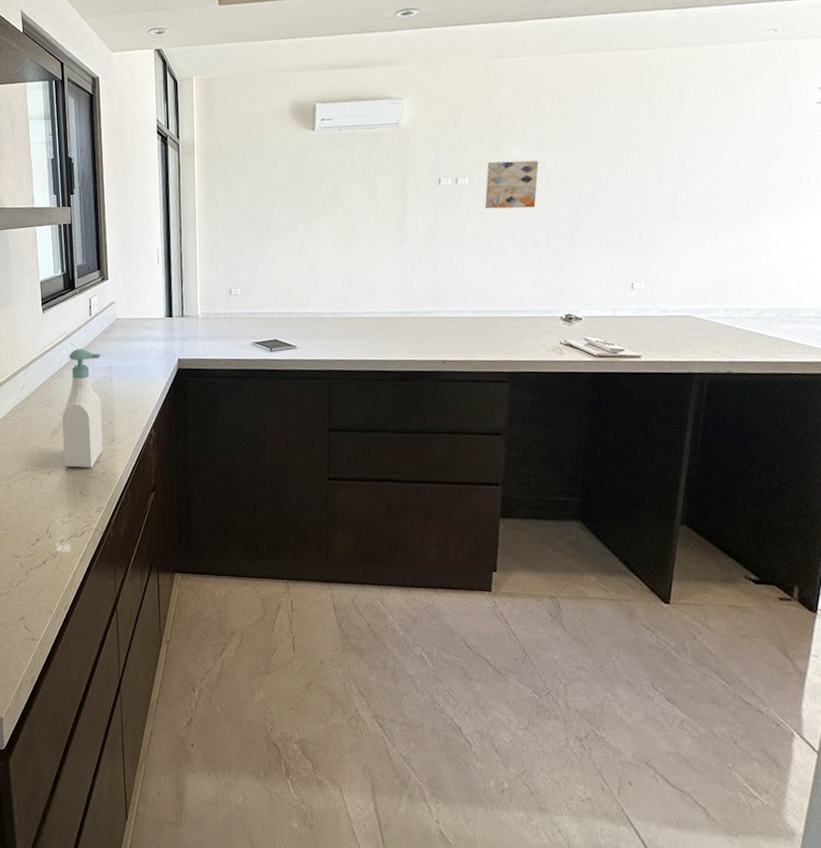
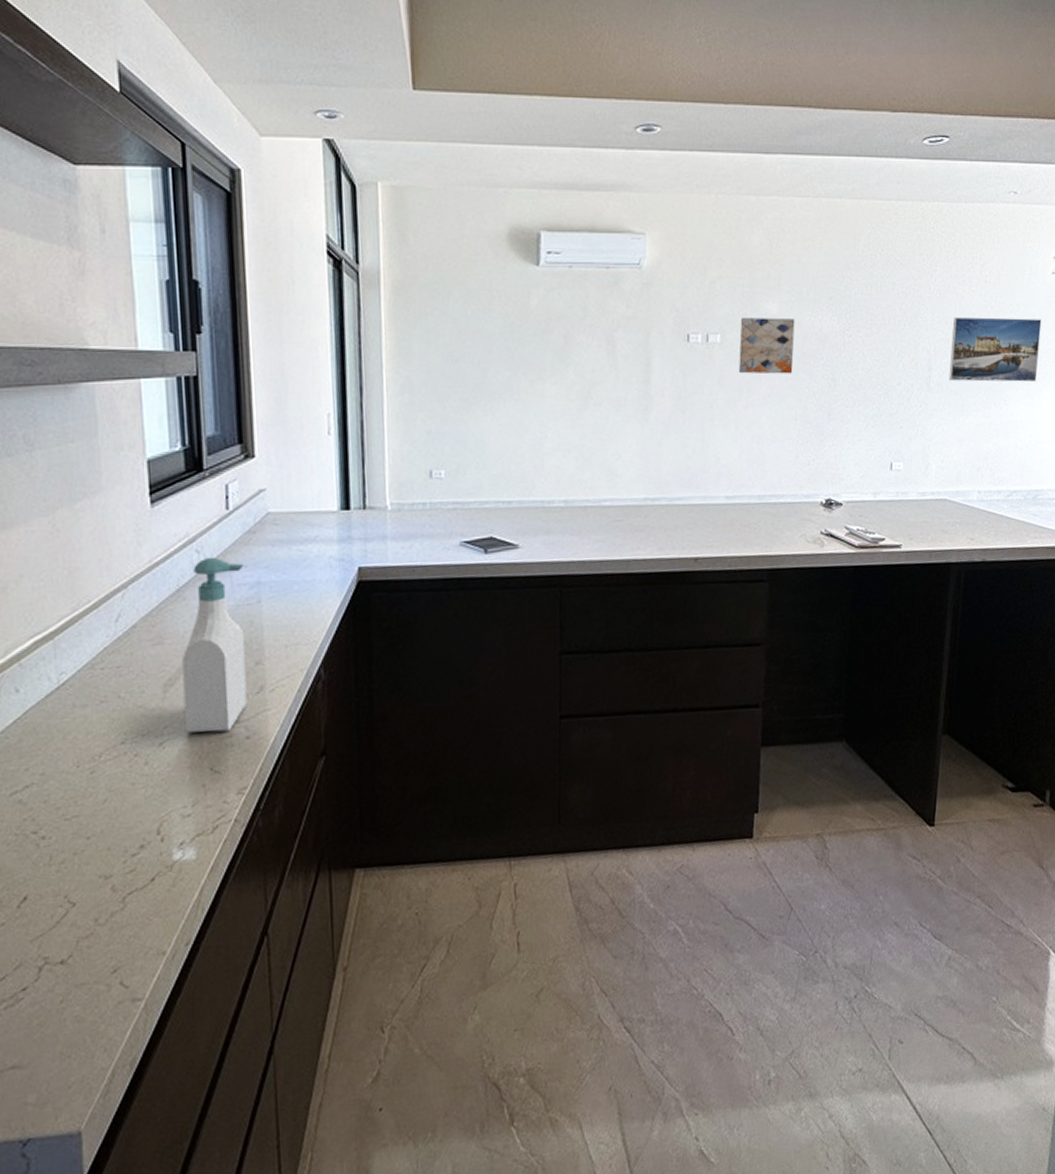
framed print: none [696,147,803,210] -> present [949,316,1042,382]

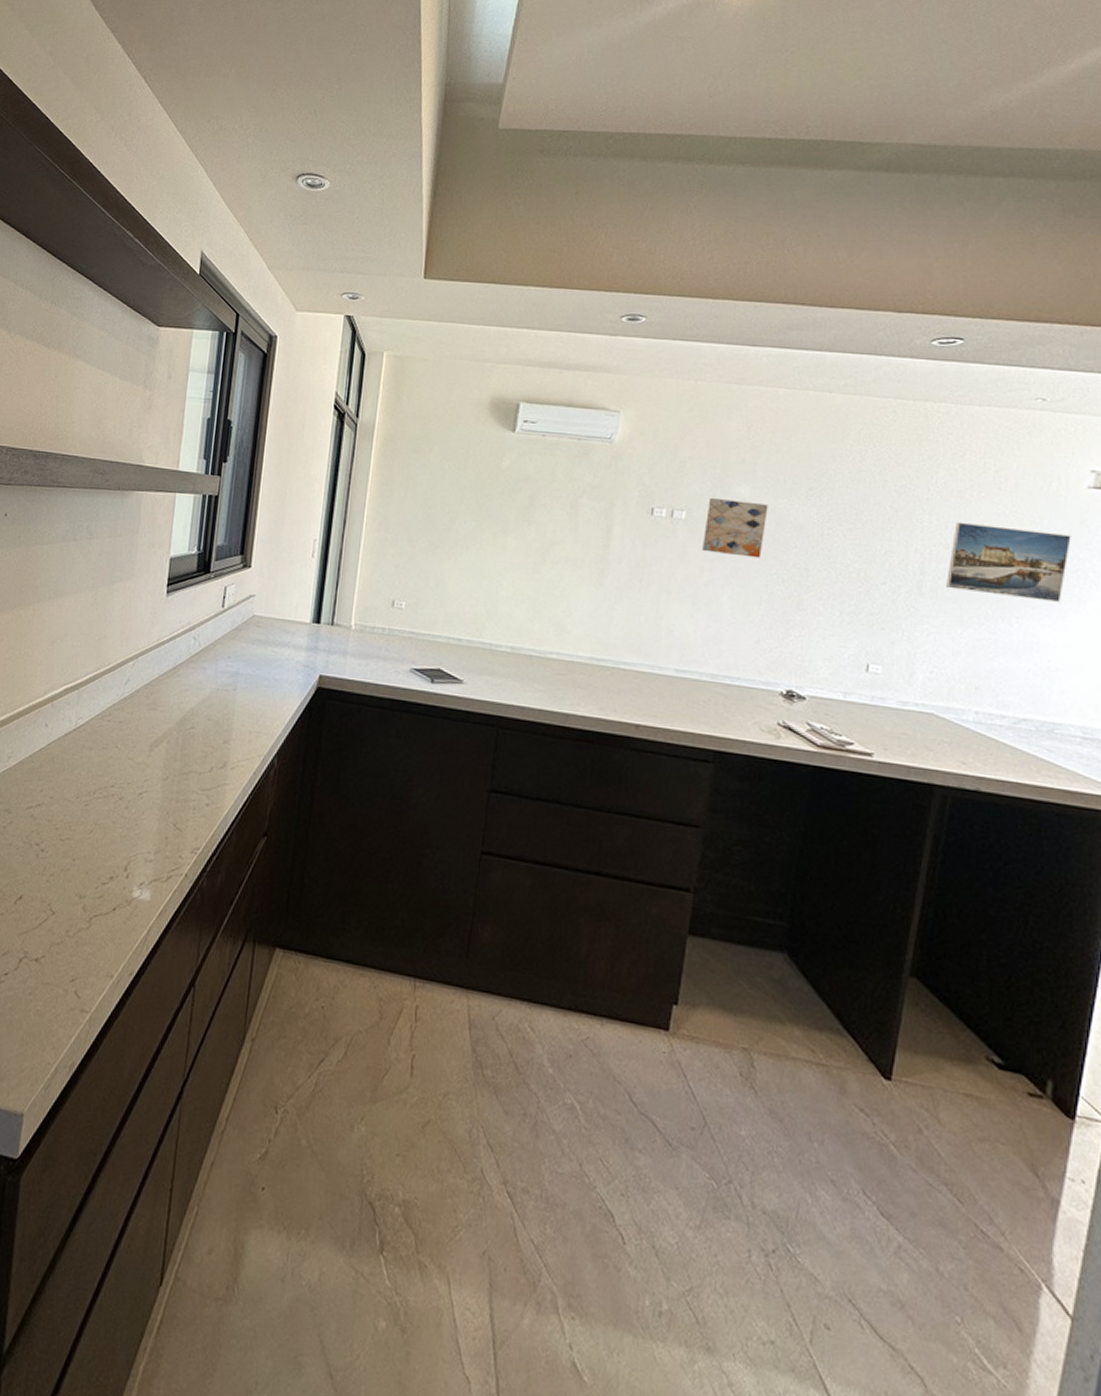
soap bottle: present [182,556,247,733] -> none [161,644,228,795]

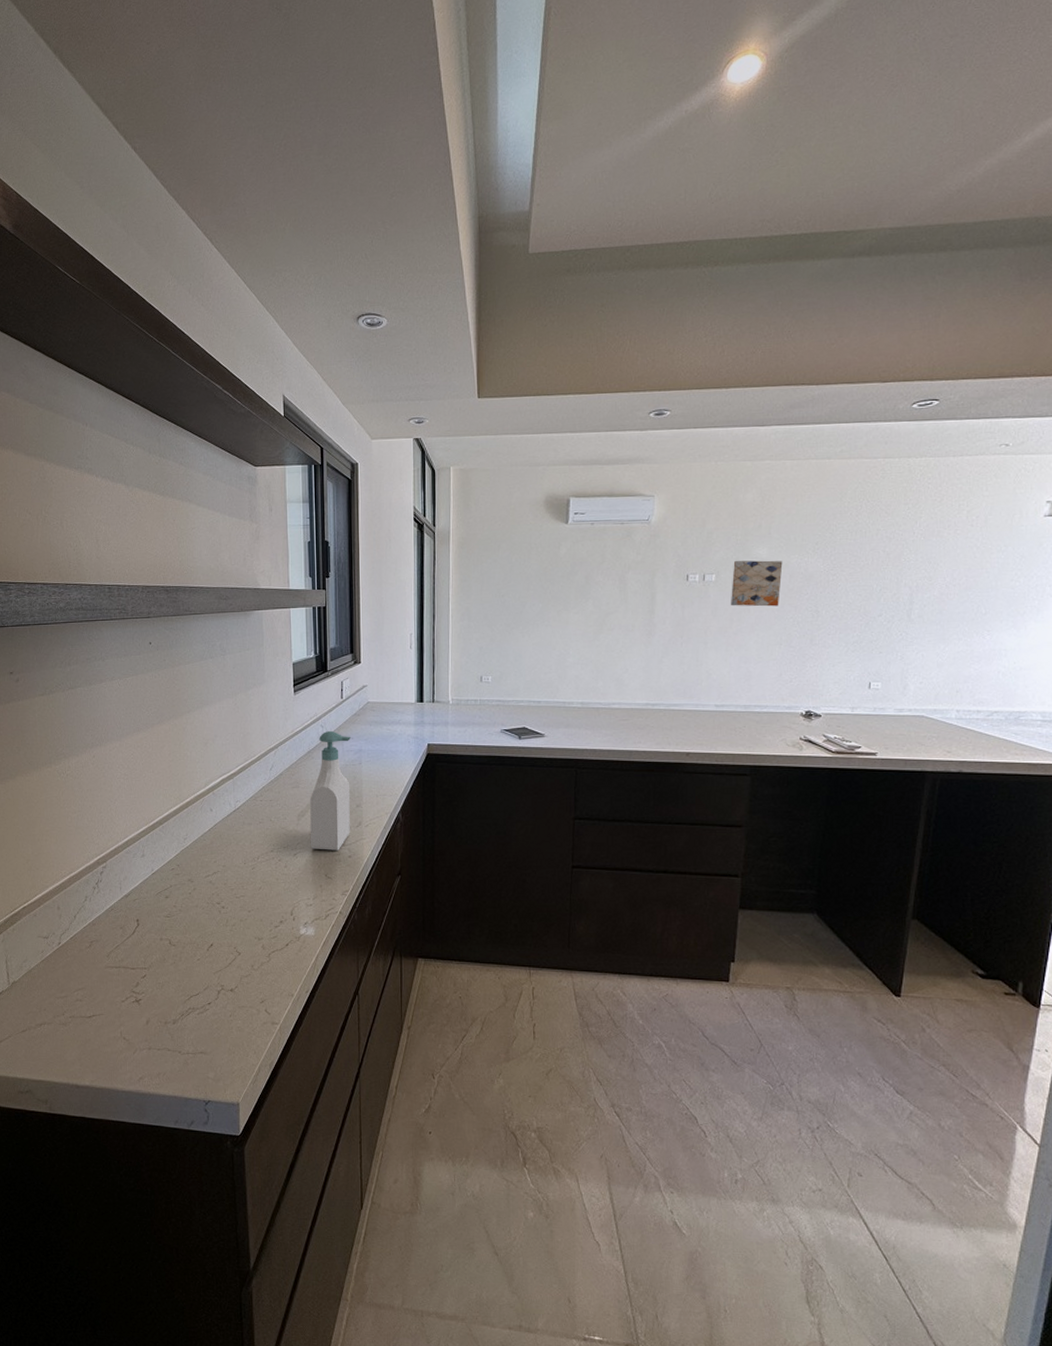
soap bottle: none [161,644,228,795] -> present [310,730,352,850]
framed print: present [946,521,1071,602] -> none [931,557,1031,615]

